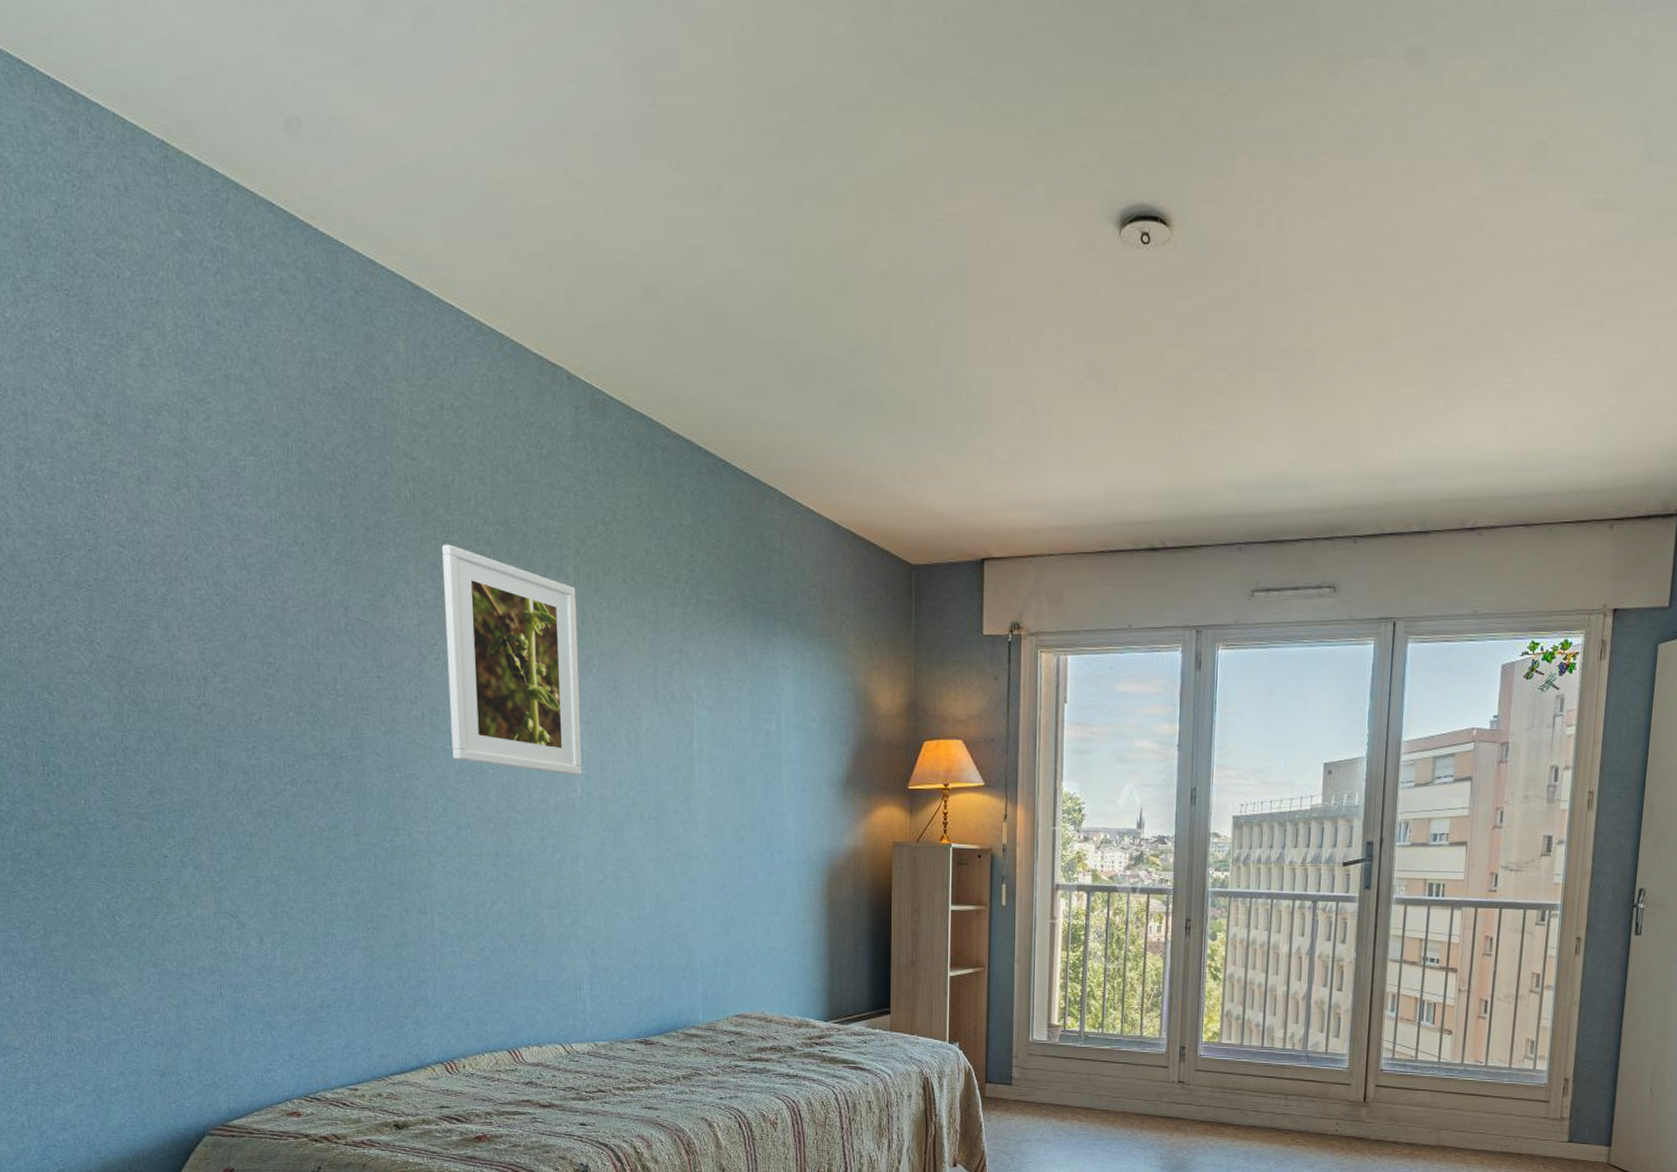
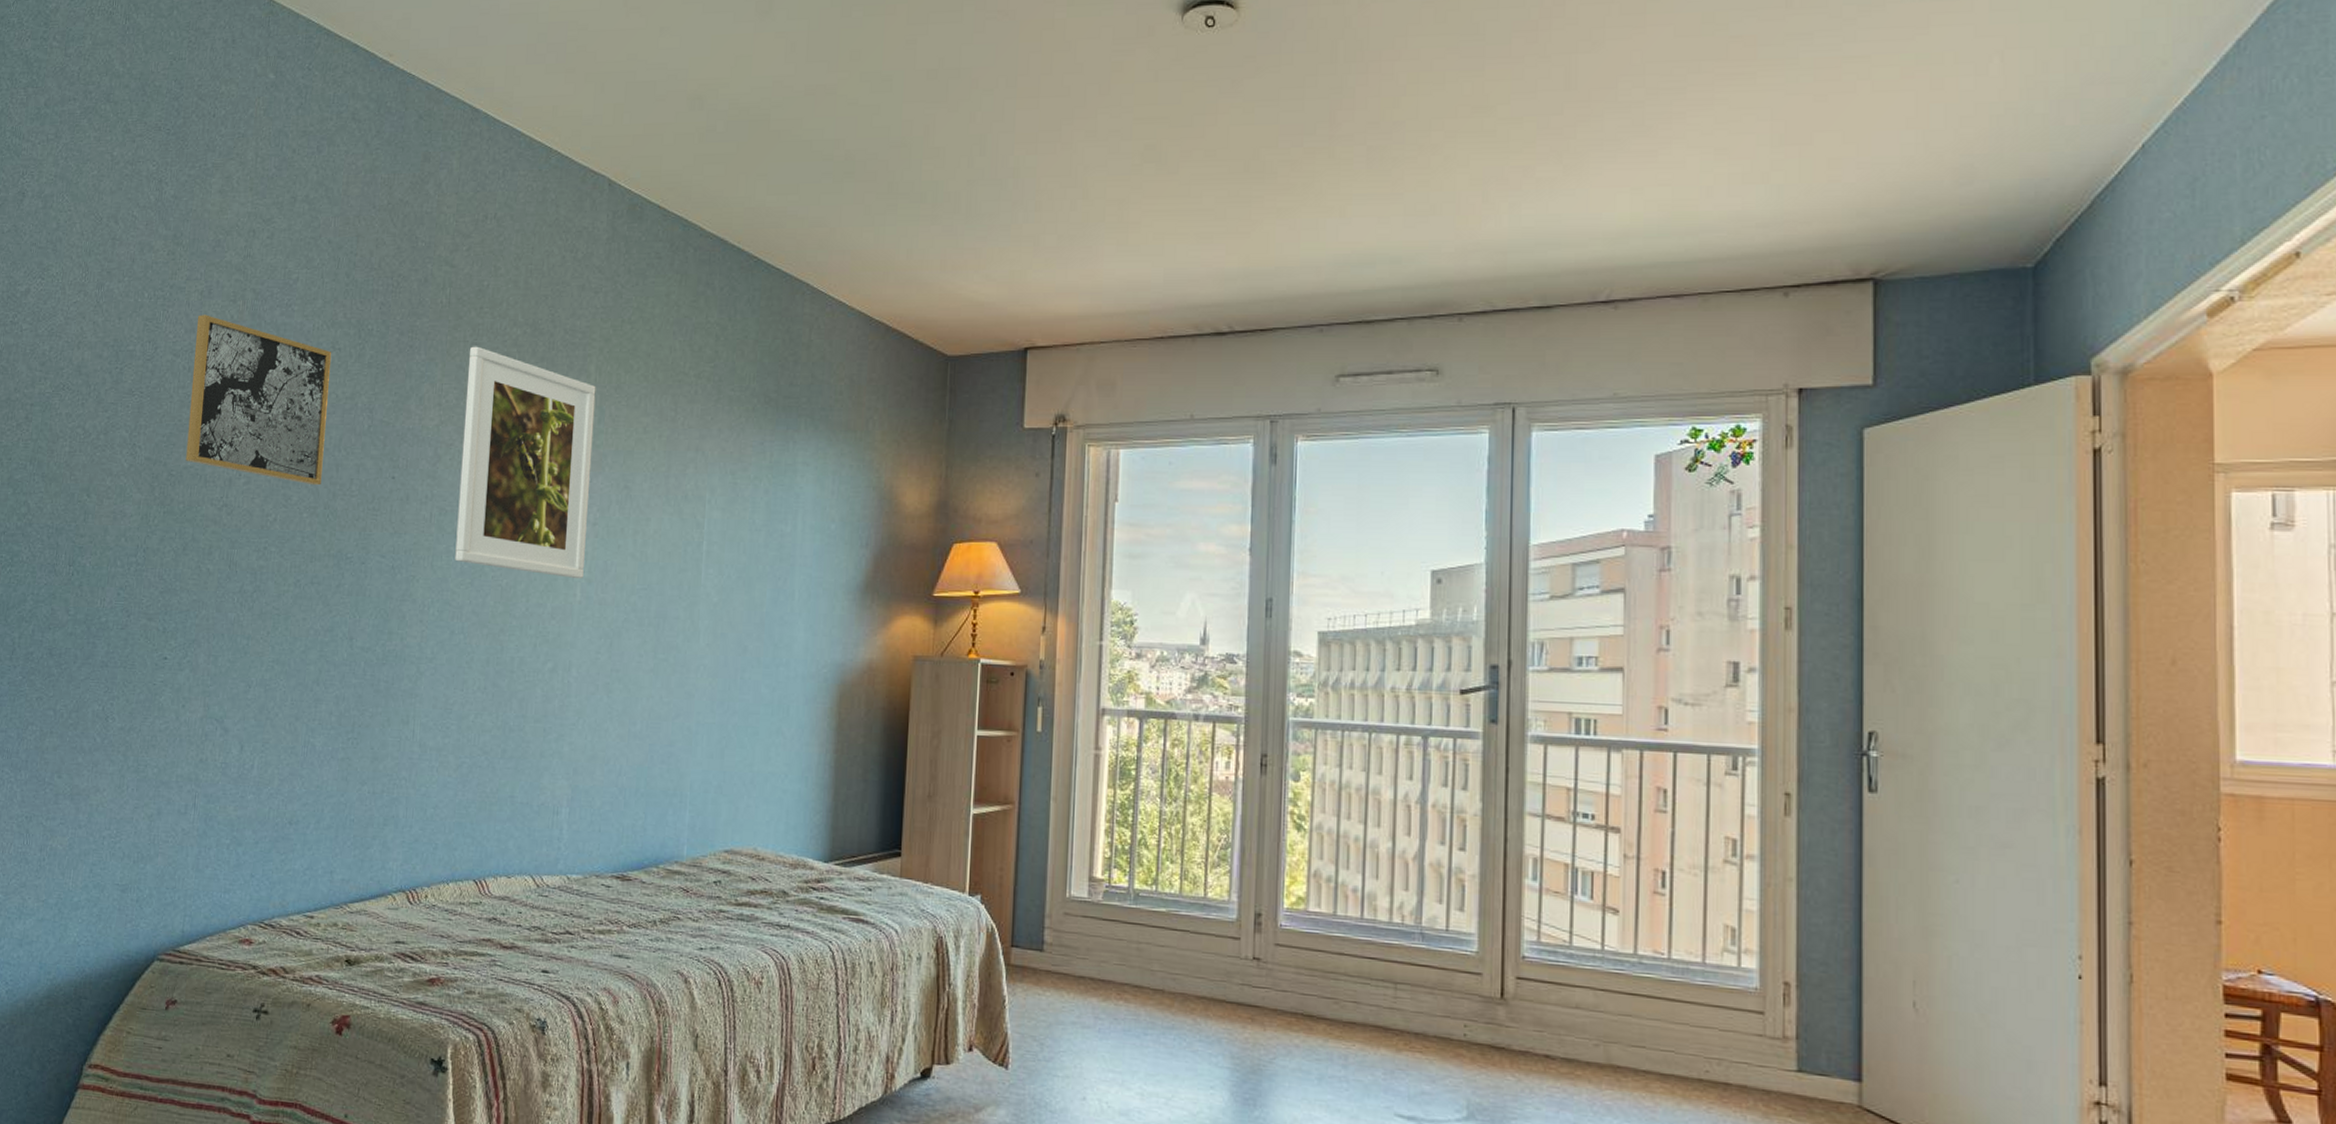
wall art: none [138,502,304,685] -> present [186,315,332,486]

